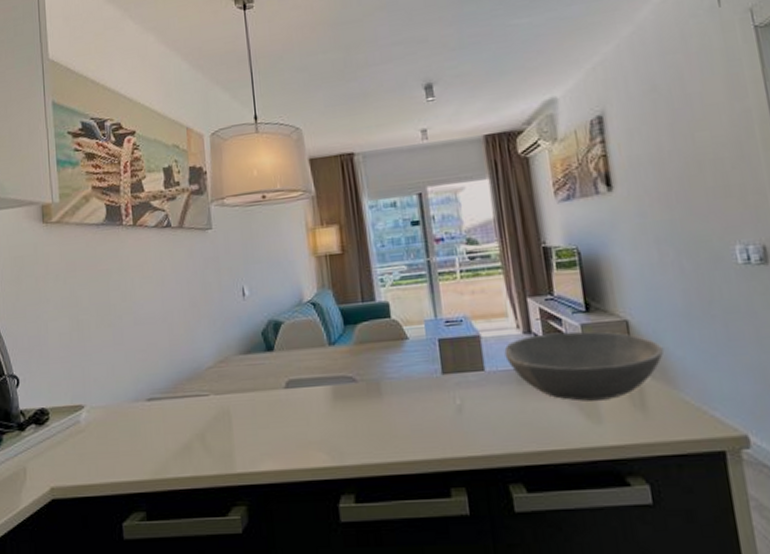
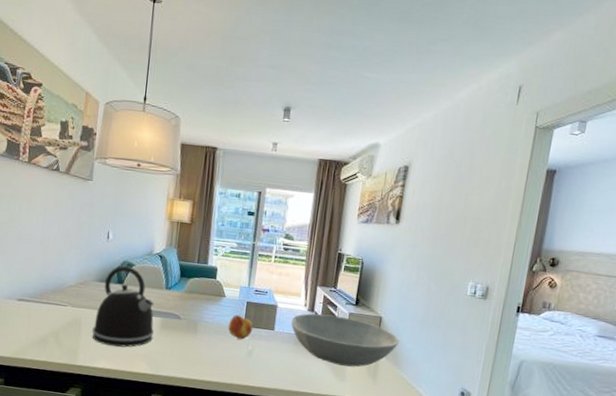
kettle: none [246,325,327,439] -> present [92,265,155,348]
fruit: none [420,359,456,393] -> present [228,315,254,340]

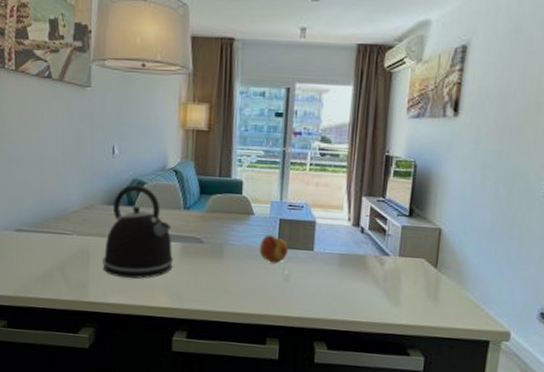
bowl: present [291,313,400,367] -> none [333,228,465,289]

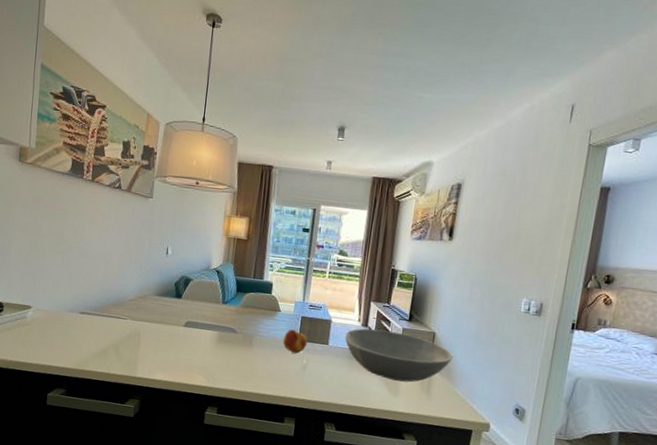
kettle: present [103,184,174,279] -> none [151,280,211,360]
bowl: none [333,228,465,289] -> present [345,328,454,382]

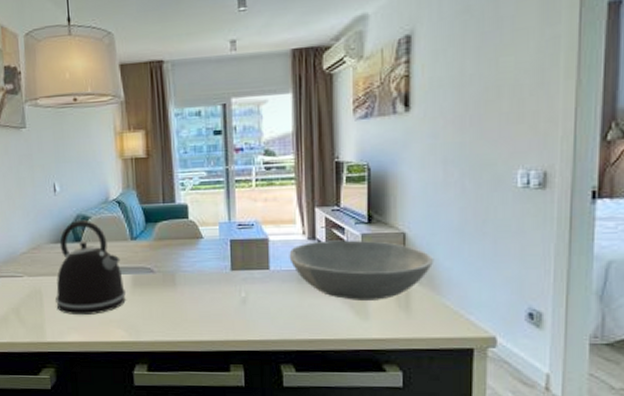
kettle: none [151,280,211,360] -> present [55,219,127,316]
fruit: present [282,329,308,354] -> none [211,257,243,286]

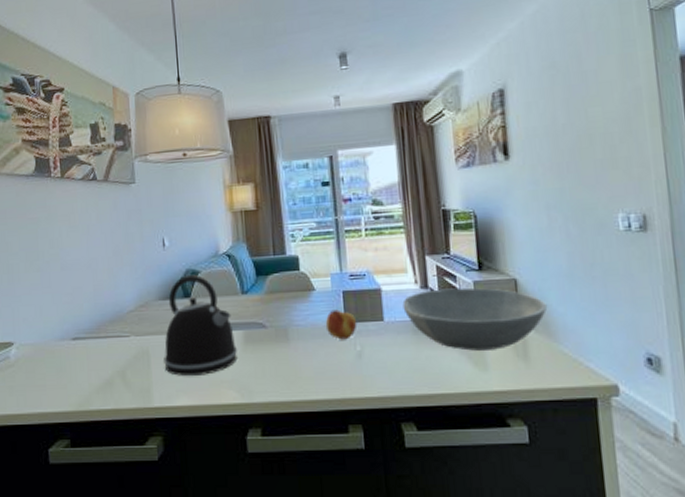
fruit: none [211,257,243,286] -> present [325,309,358,340]

